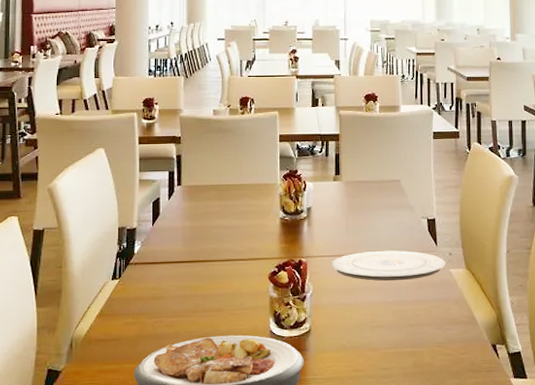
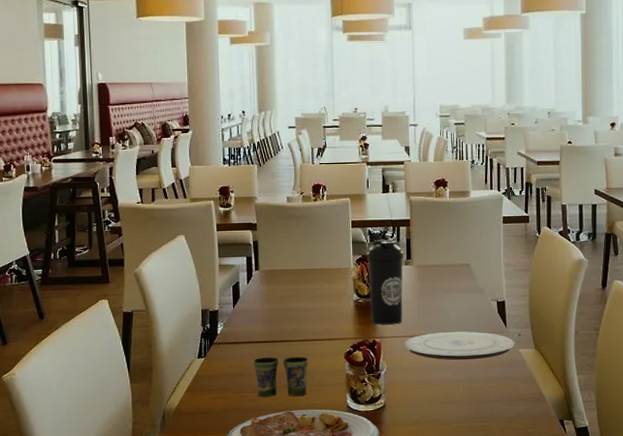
cup: none [170,277,231,322] -> present [252,356,309,397]
water bottle: none [294,155,333,244] -> present [366,240,404,325]

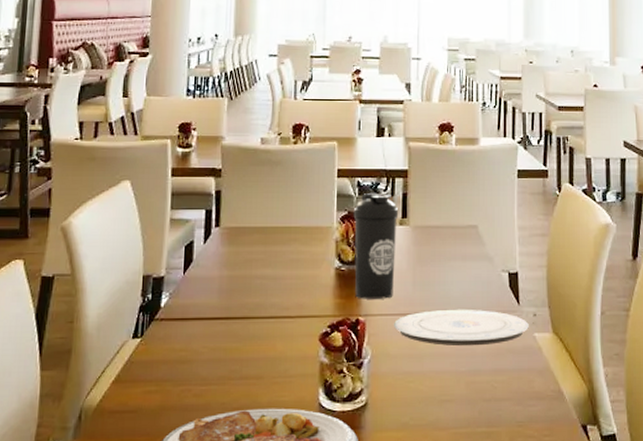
cup: present [252,356,309,397] -> none [202,338,274,392]

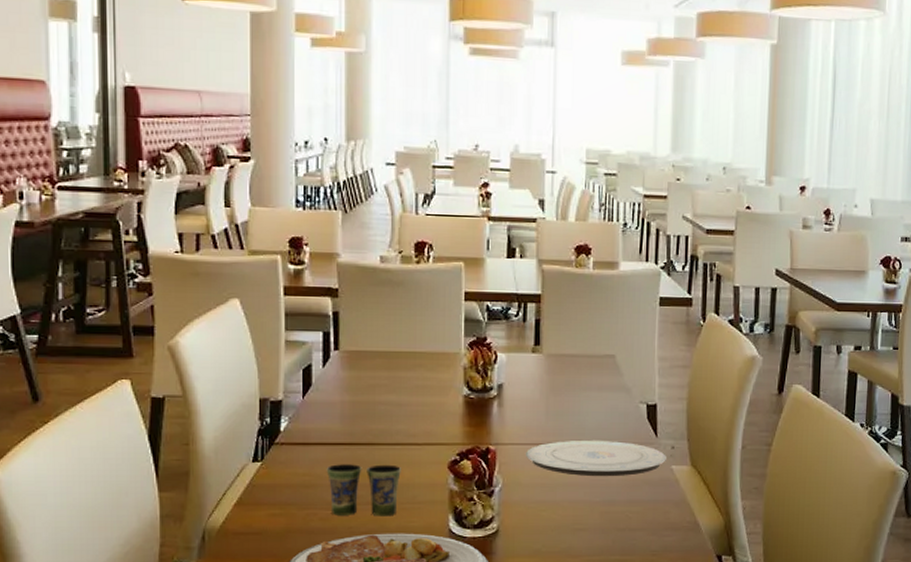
cup: none [202,338,274,392] -> present [326,464,401,517]
water bottle: present [353,193,399,299] -> none [482,318,531,428]

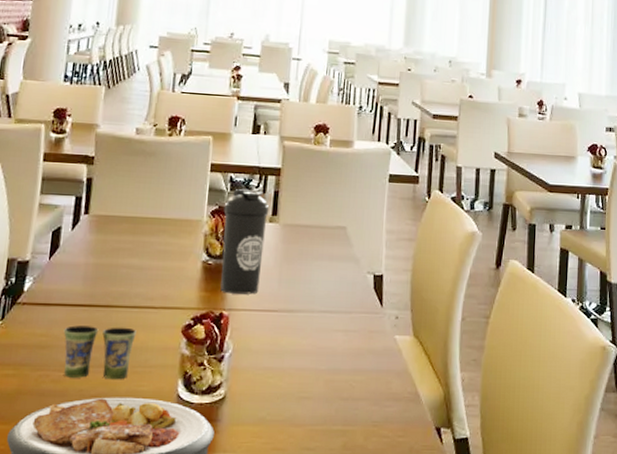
water bottle: none [482,318,531,428] -> present [220,189,270,294]
plate: present [526,439,666,477] -> none [257,307,391,346]

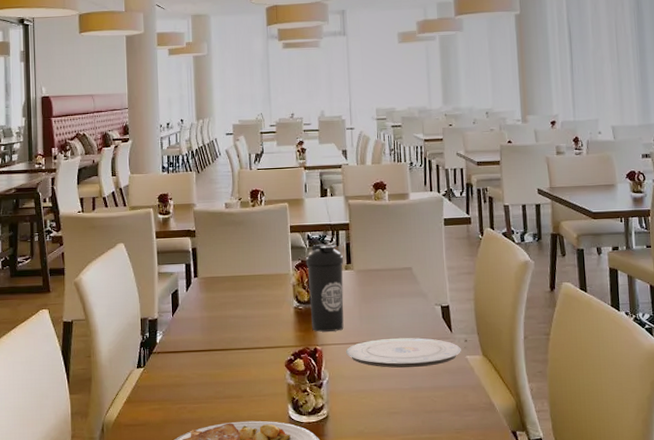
cup: present [63,325,136,380] -> none [192,365,249,408]
plate: none [257,307,391,346] -> present [346,337,461,369]

